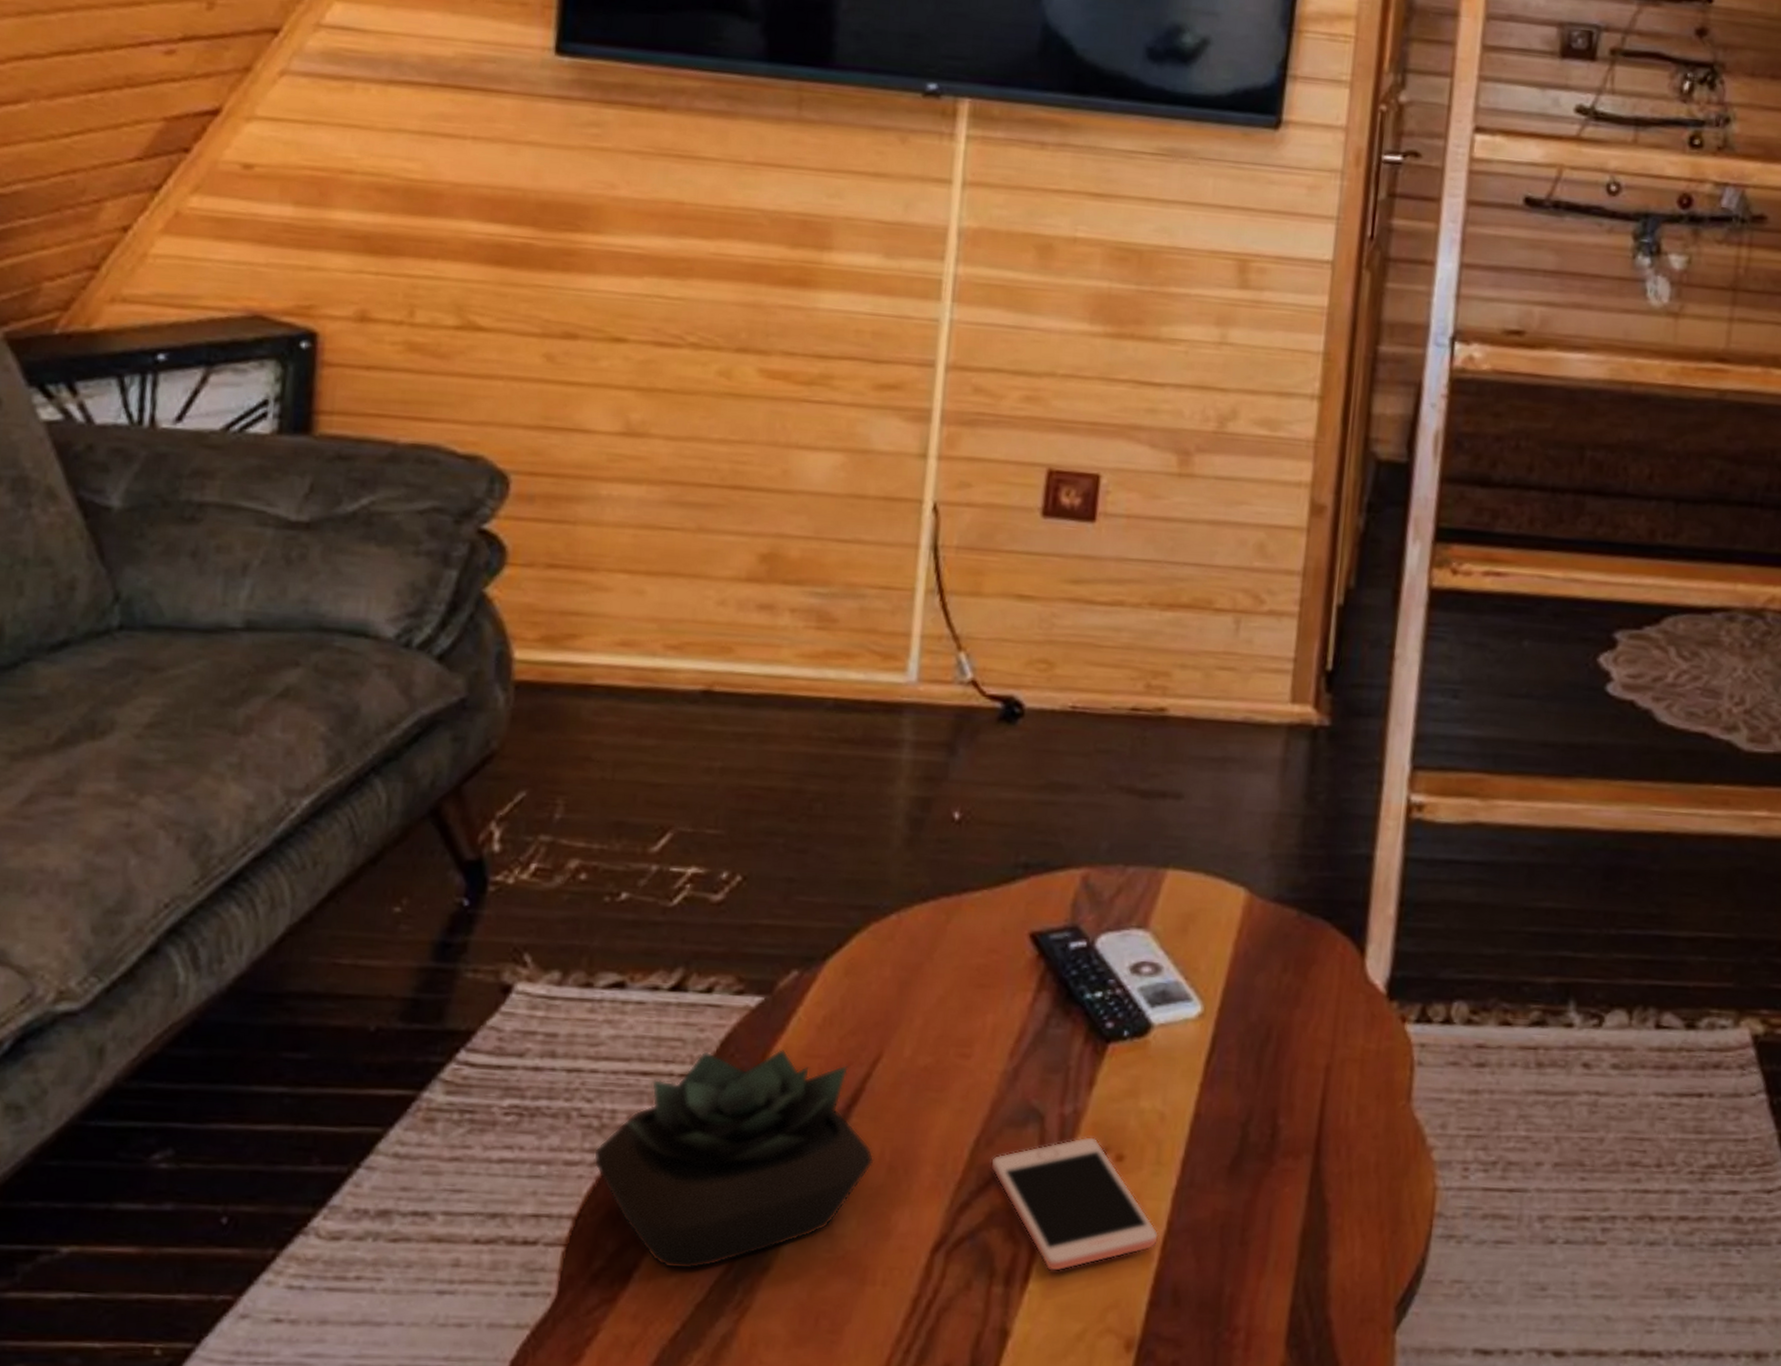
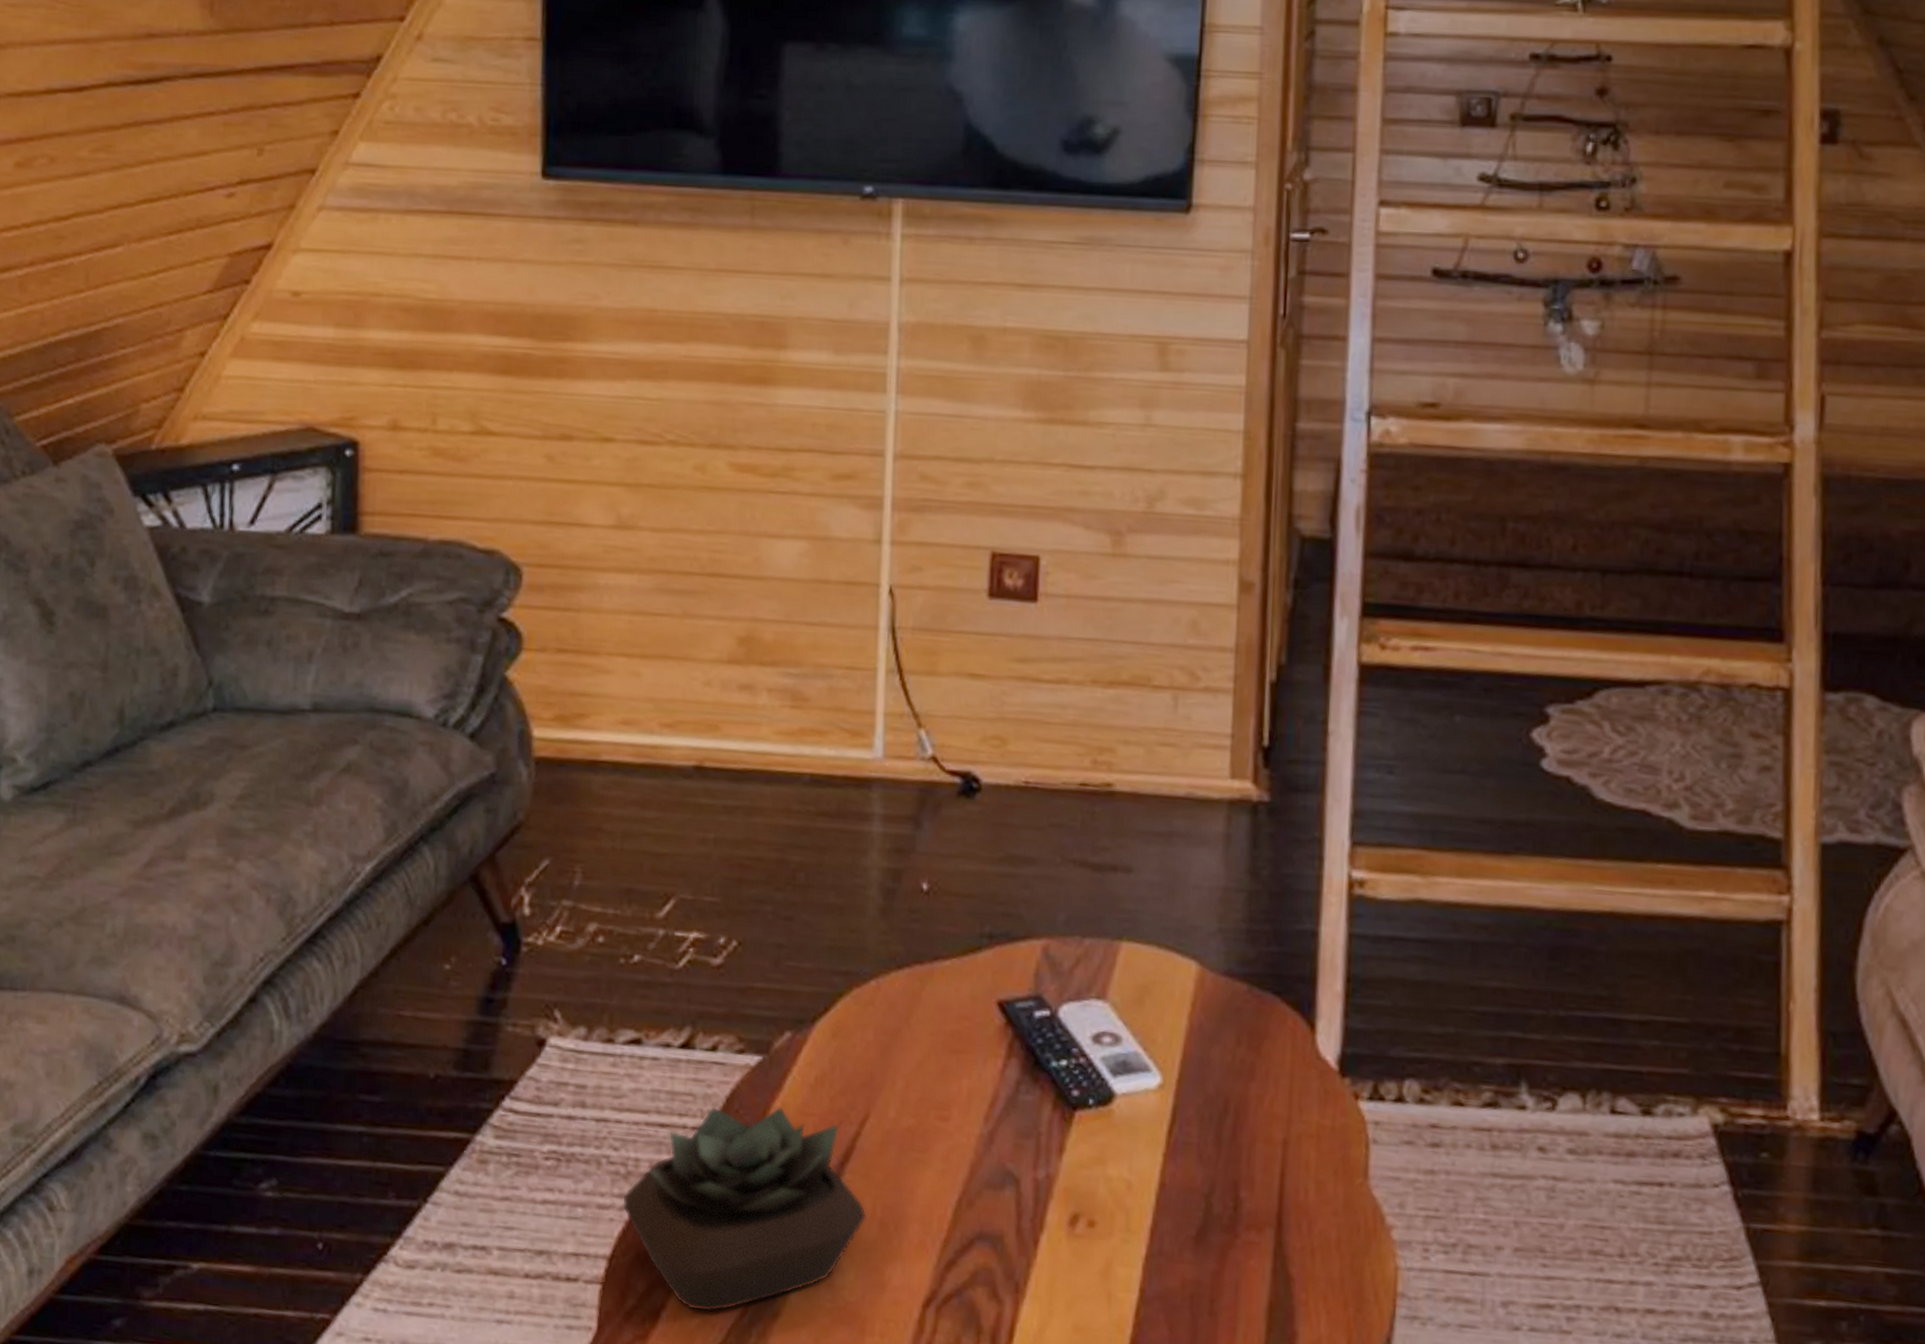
cell phone: present [990,1136,1159,1272] -> none [972,1201,1132,1333]

